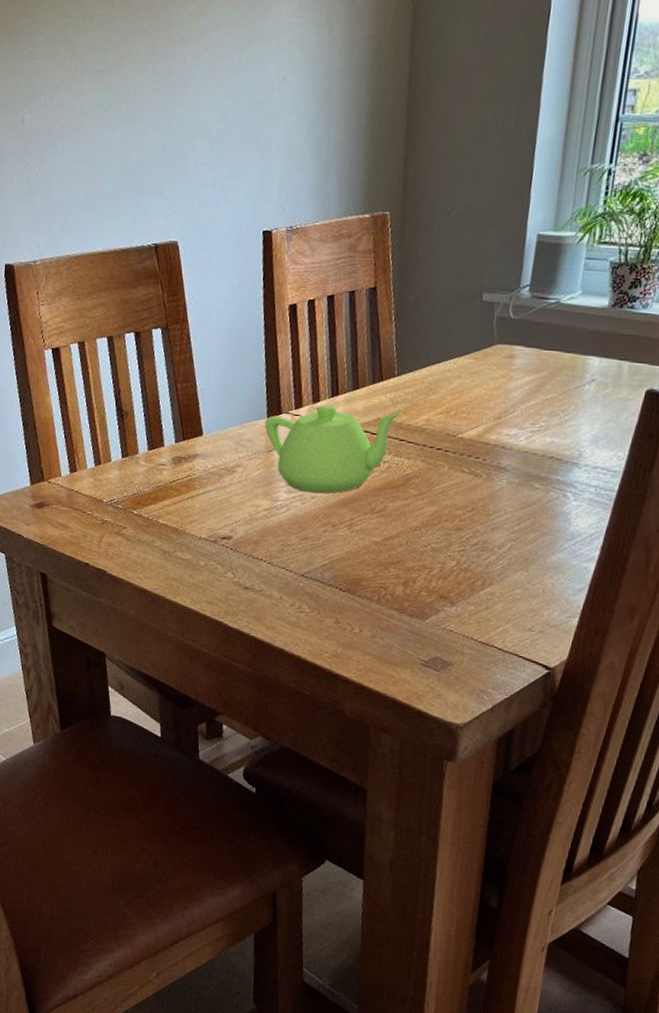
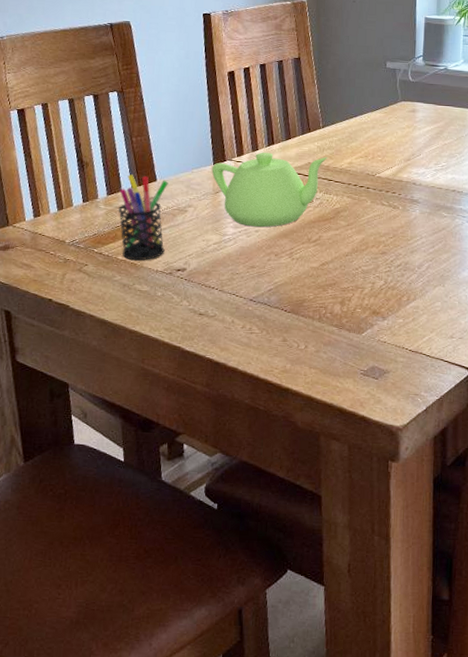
pen holder: none [160,427,216,526] -> present [118,174,168,261]

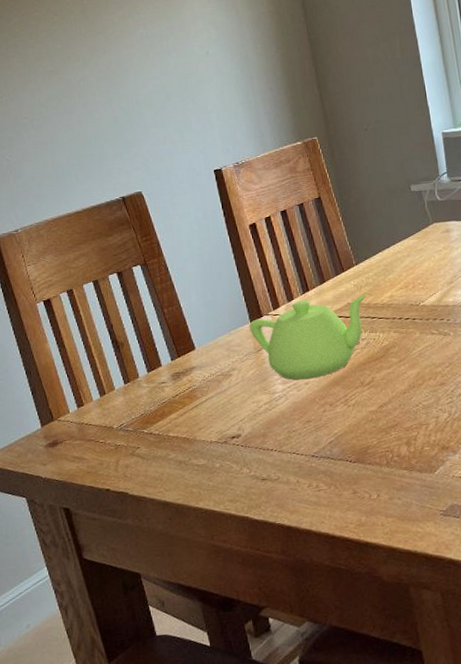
pen holder: present [118,174,168,261] -> none [159,345,216,435]

